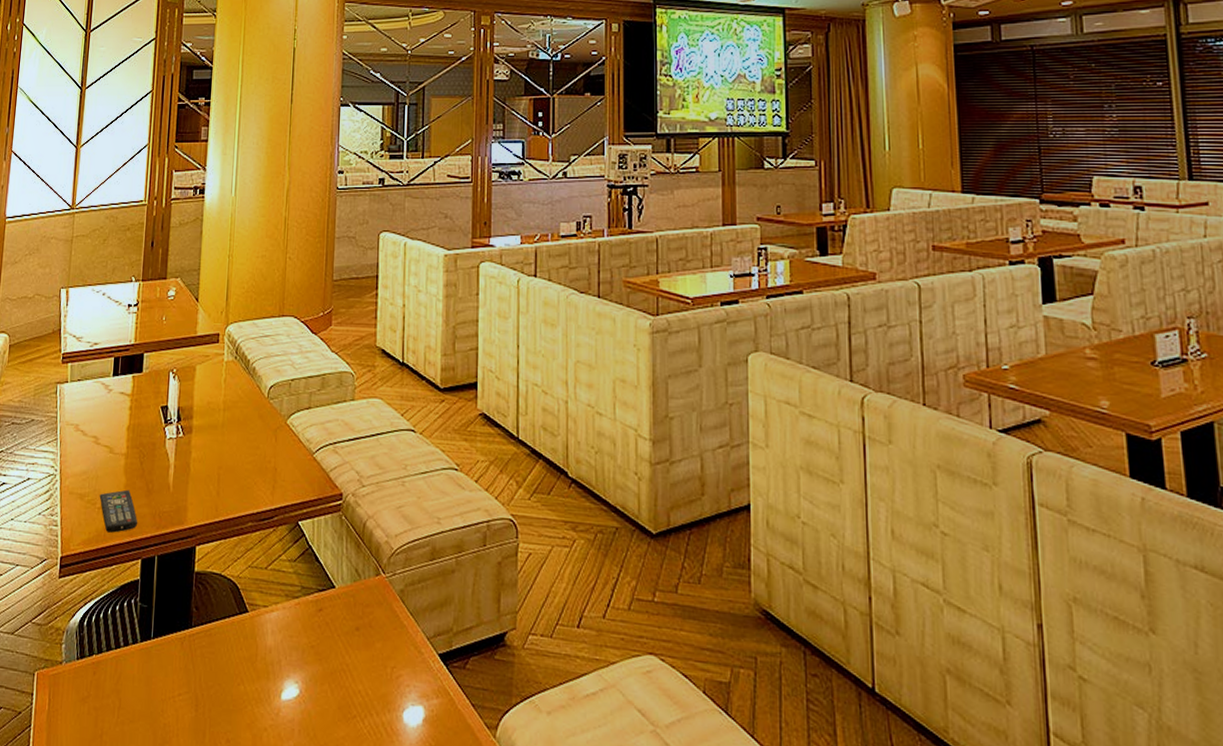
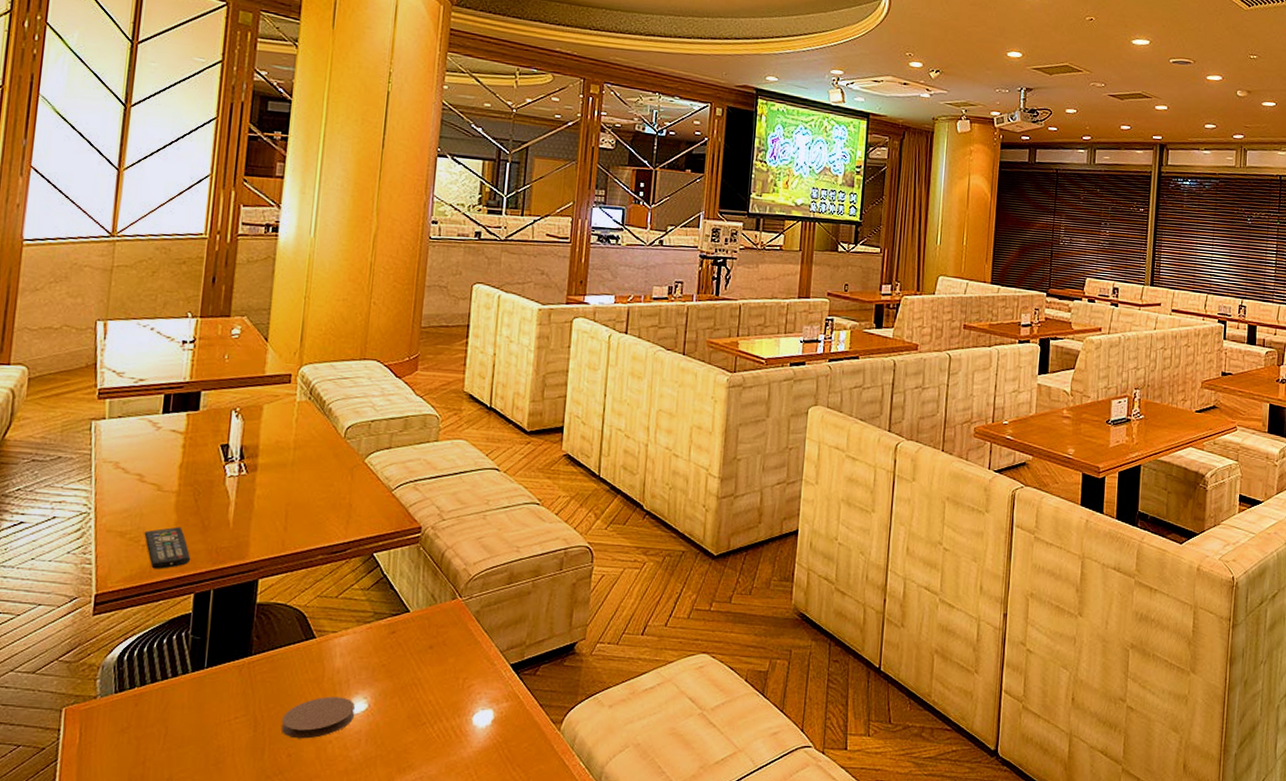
coaster: none [220,678,288,725] -> present [282,696,355,739]

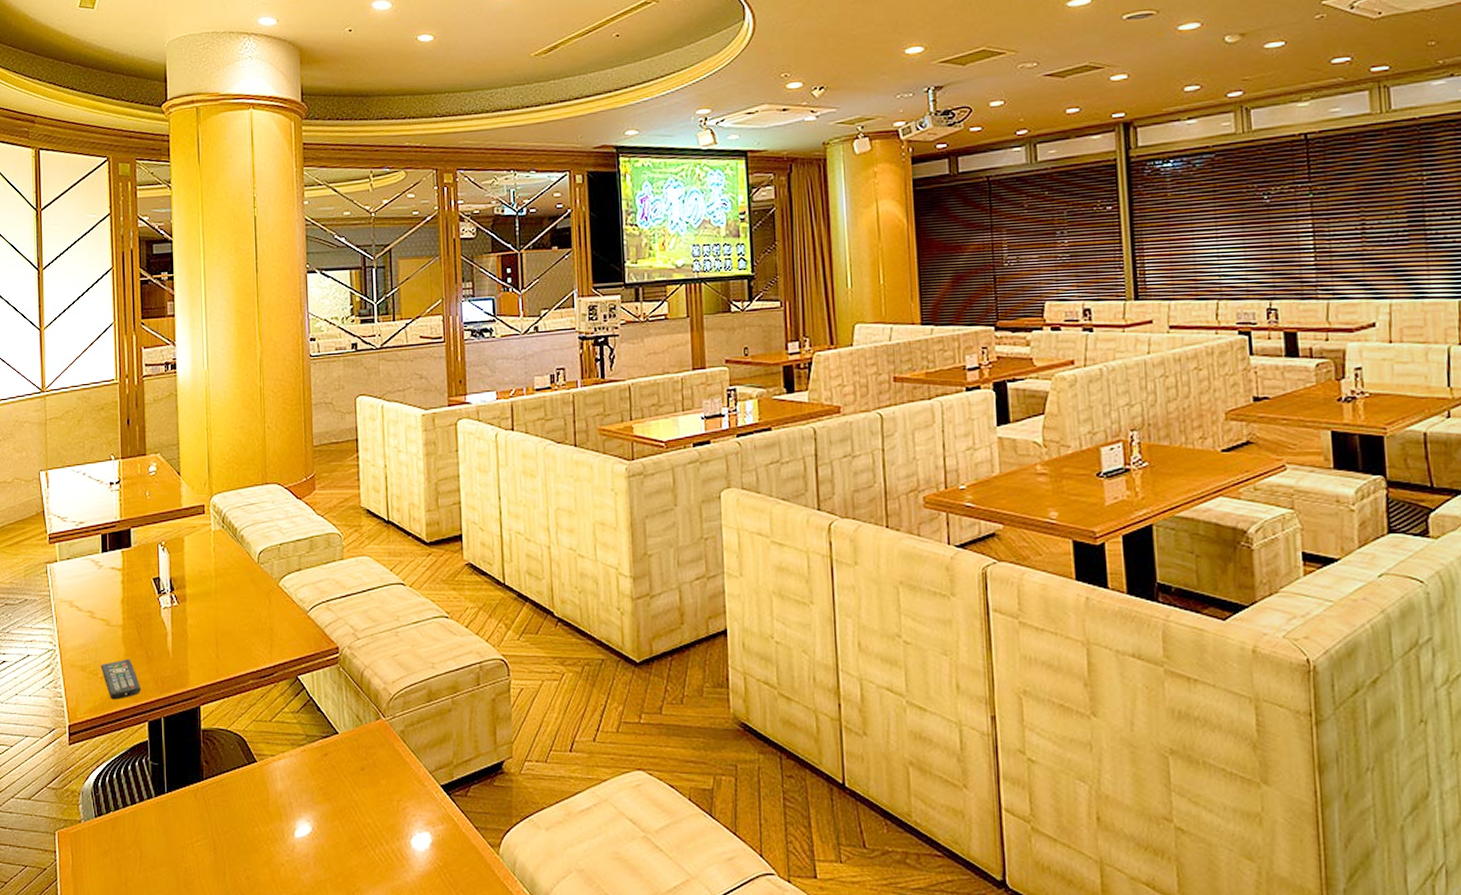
coaster: present [282,696,355,739] -> none [238,820,301,862]

